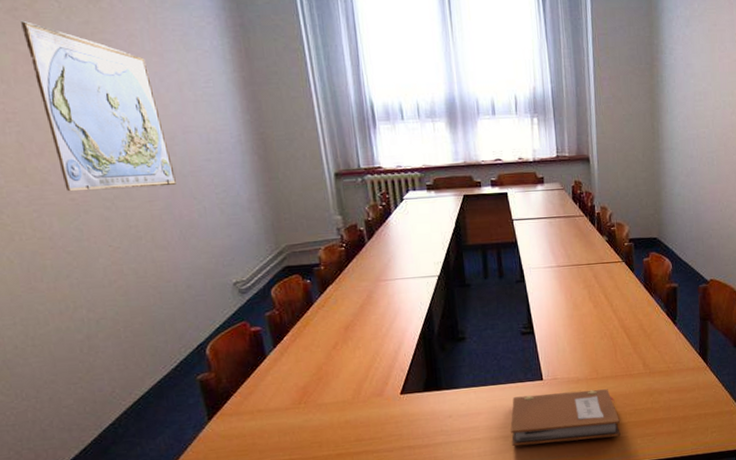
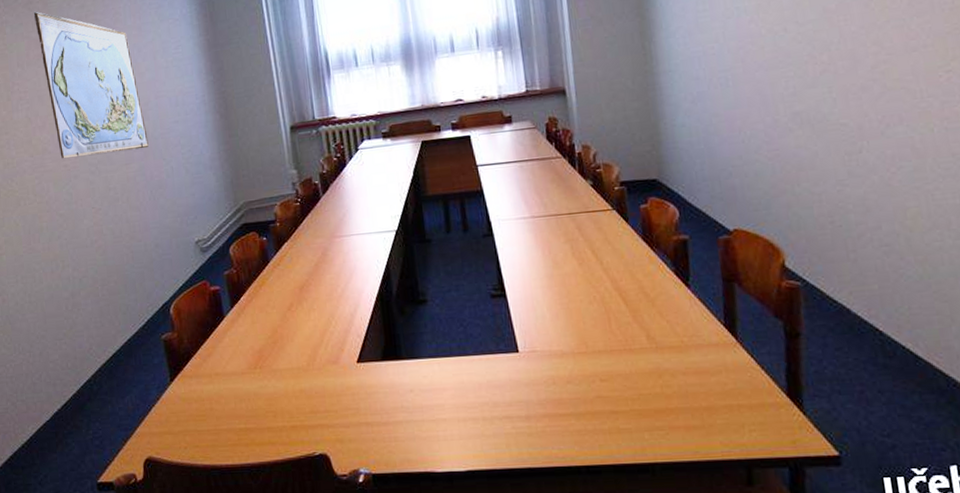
notebook: present [510,389,621,446] -> none [481,366,621,431]

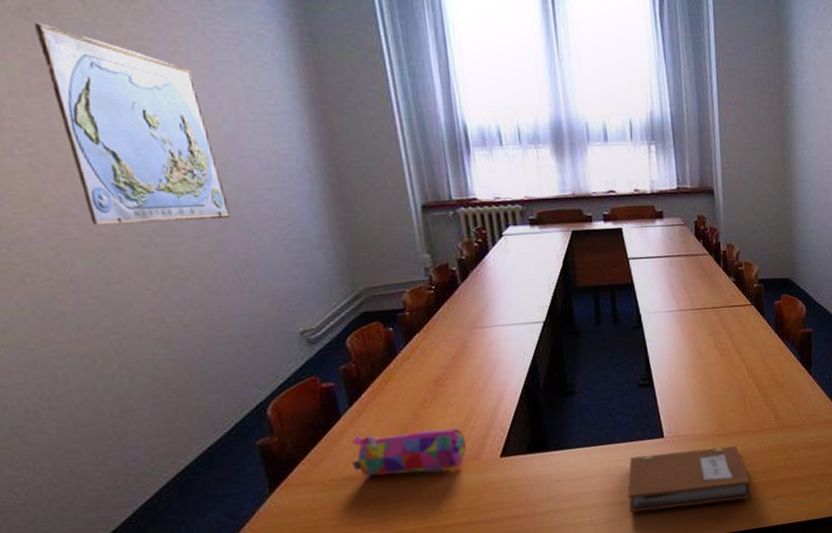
pencil case: none [233,332,327,374] -> present [352,428,466,477]
notebook: none [481,366,621,431] -> present [627,446,751,512]

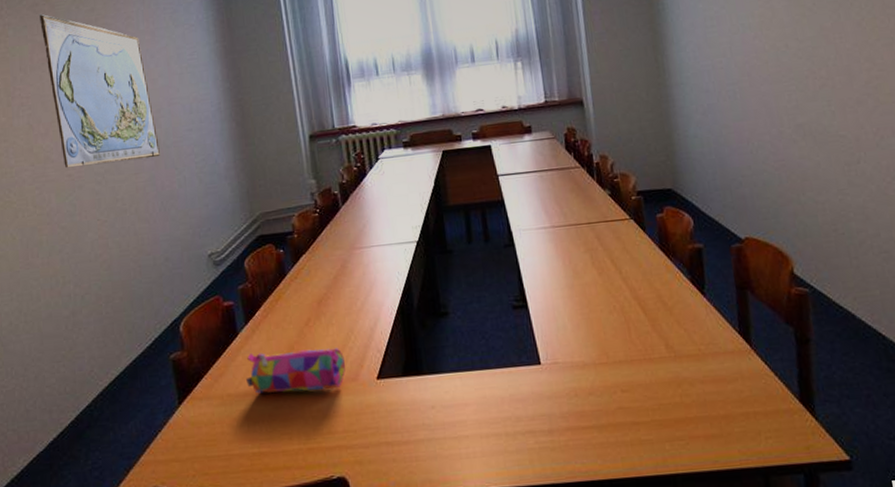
notebook: present [627,446,751,512] -> none [504,377,643,447]

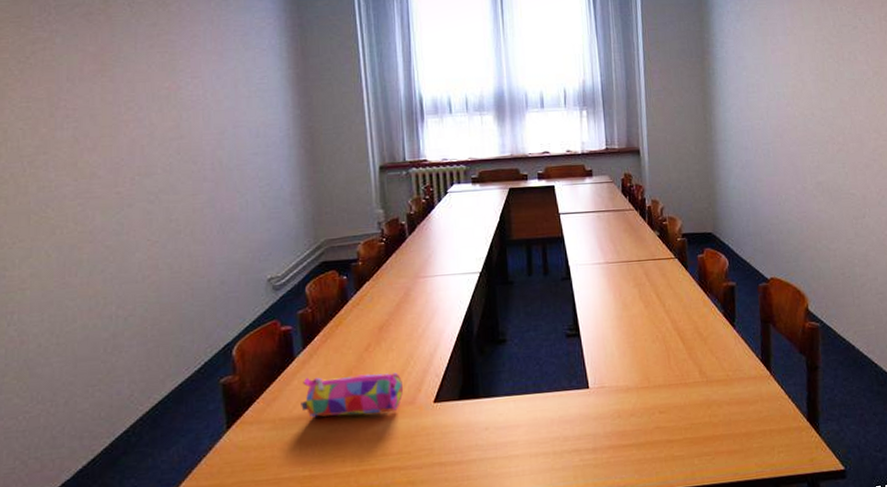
world map: present [38,13,160,168] -> none [92,23,221,186]

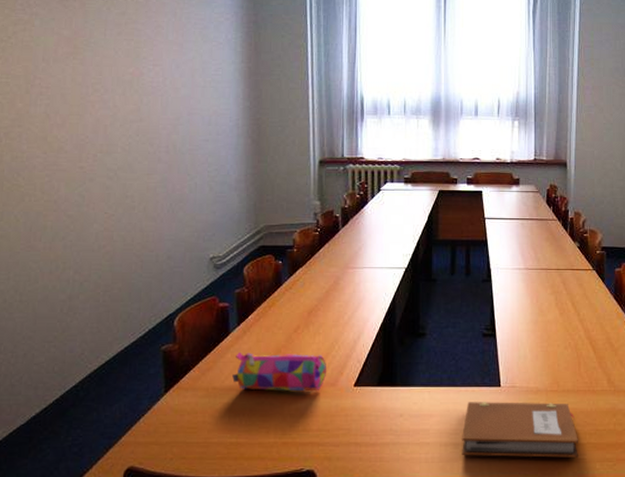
notebook: none [552,399,675,465] -> present [462,402,578,458]

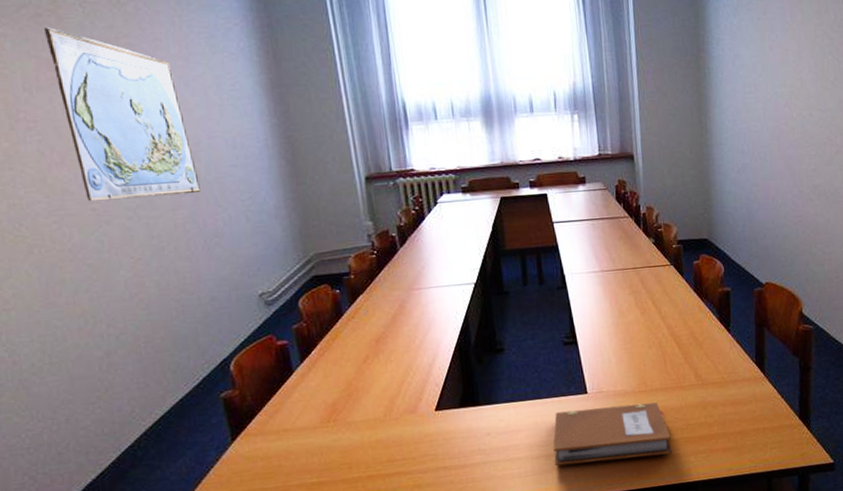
world map: none [68,9,175,162] -> present [43,26,201,202]
pencil case: present [232,351,326,392] -> none [303,383,404,428]

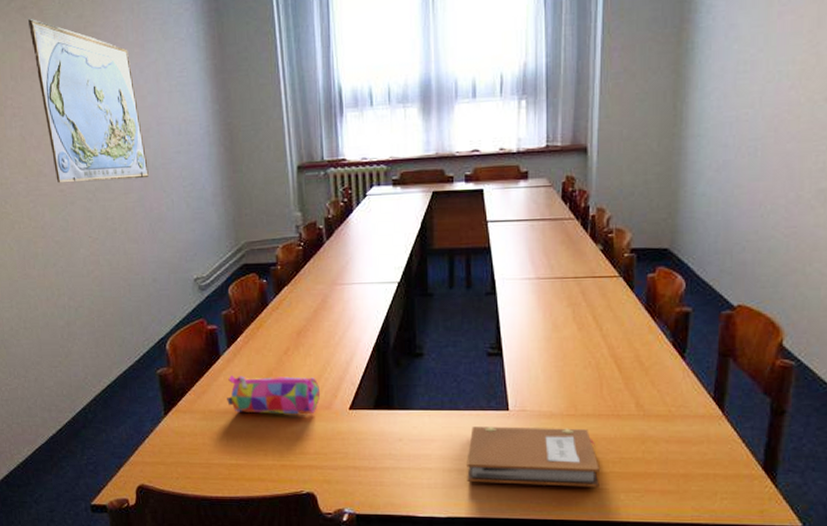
pencil case: none [303,383,404,428] -> present [227,374,320,415]

